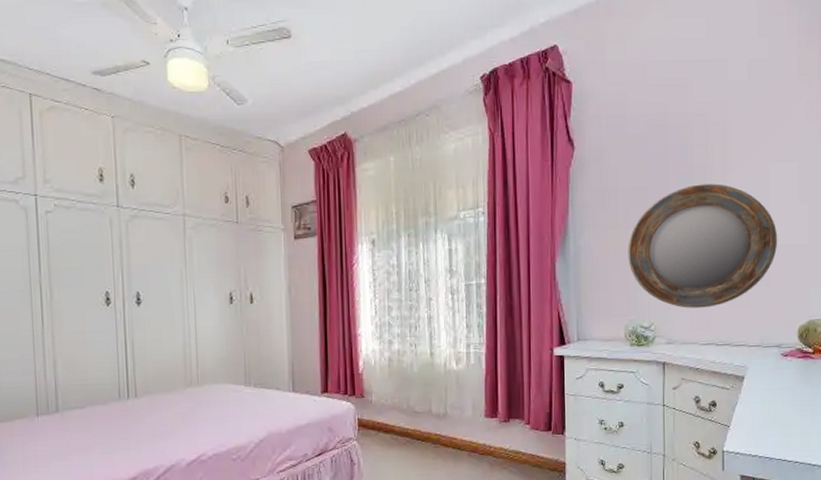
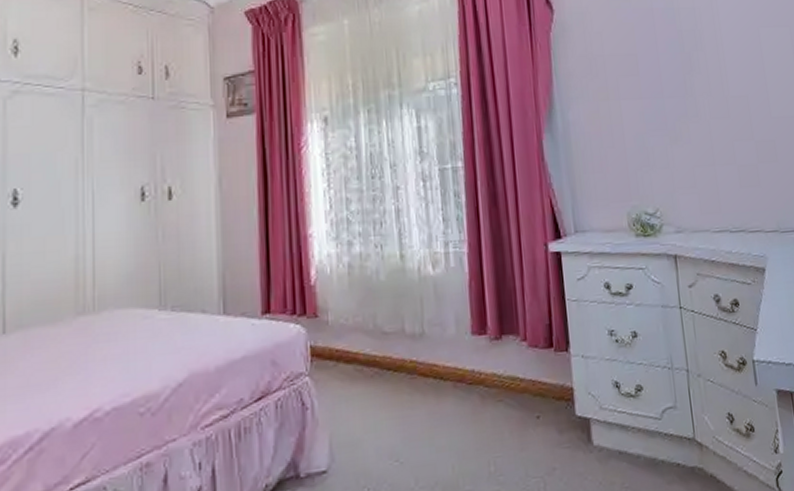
home mirror: present [628,184,778,308] -> none [621,50,780,190]

